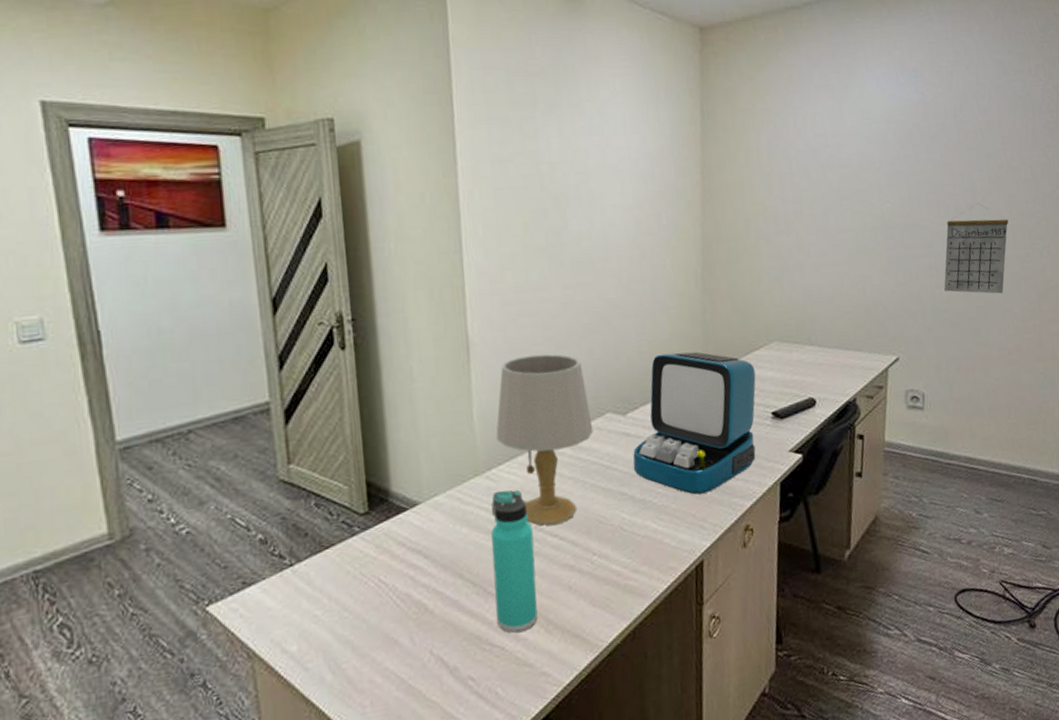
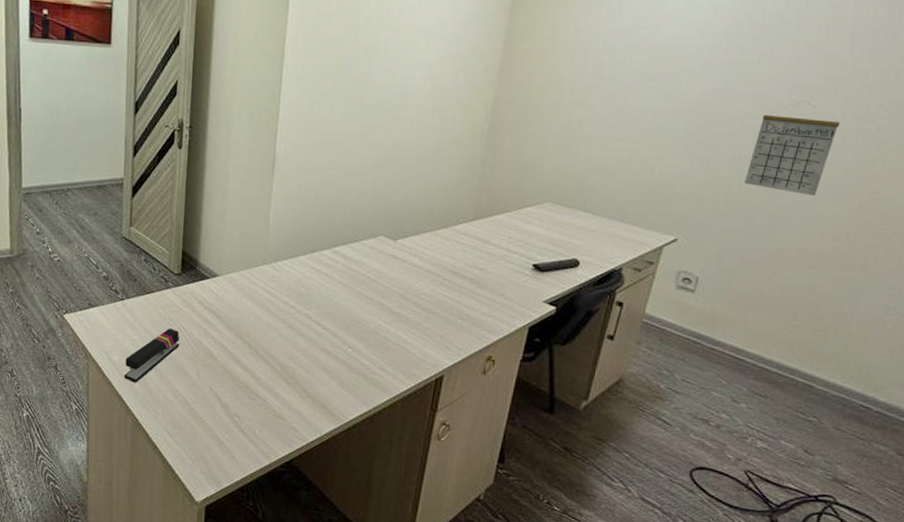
stapler: none [308,587,381,675] -> present [123,328,180,383]
thermos bottle: present [491,489,538,633] -> none [263,279,303,392]
table lamp: present [496,353,593,526] -> none [285,176,366,317]
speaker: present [633,351,756,495] -> none [395,195,524,321]

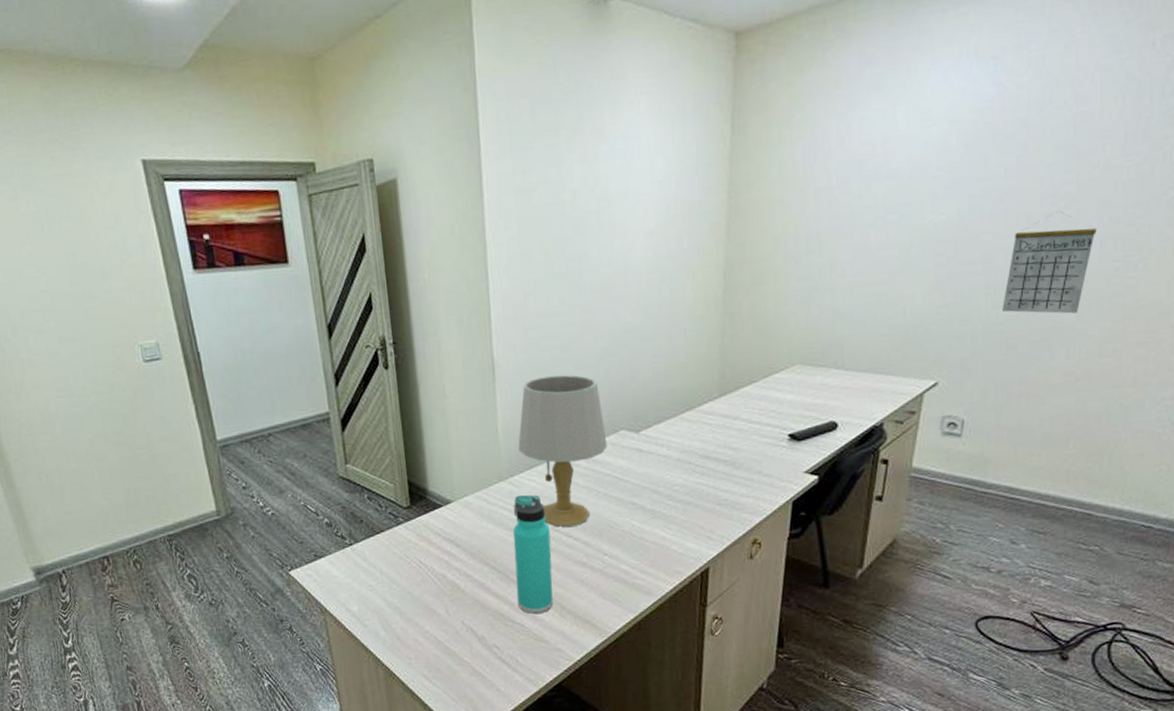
stapler: present [123,328,180,383] -> none [365,567,422,631]
thermos bottle: none [263,279,303,392] -> present [513,494,553,614]
table lamp: none [285,176,366,317] -> present [518,374,608,527]

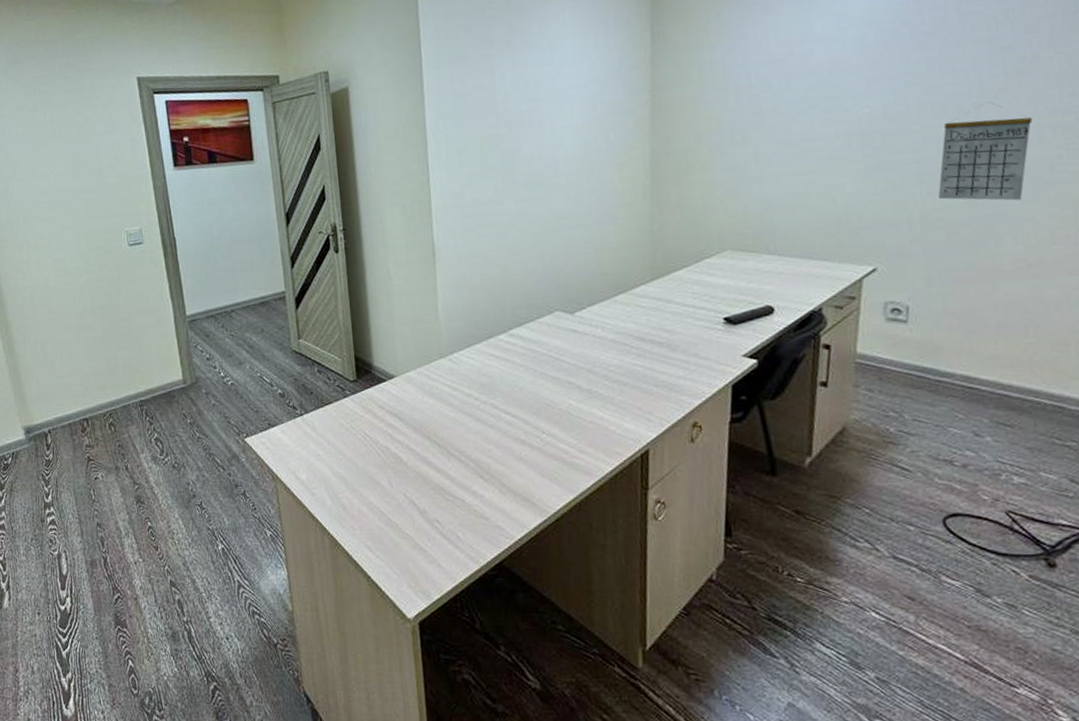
thermos bottle: present [513,494,553,614] -> none [453,371,493,489]
table lamp: present [518,374,608,527] -> none [457,258,543,405]

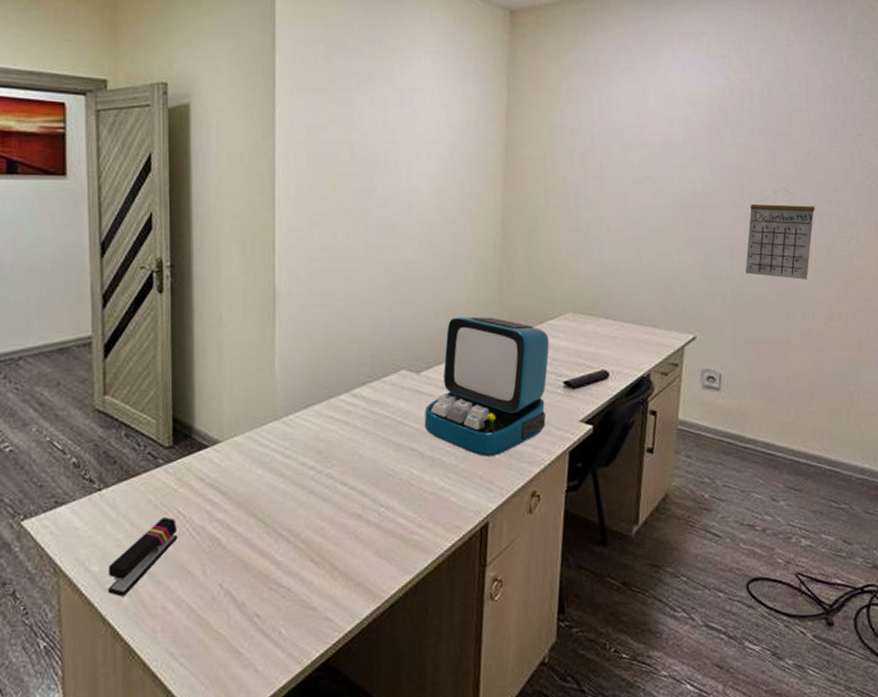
stapler: none [313,438,367,500] -> present [107,517,178,597]
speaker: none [580,259,707,389] -> present [424,316,549,456]

